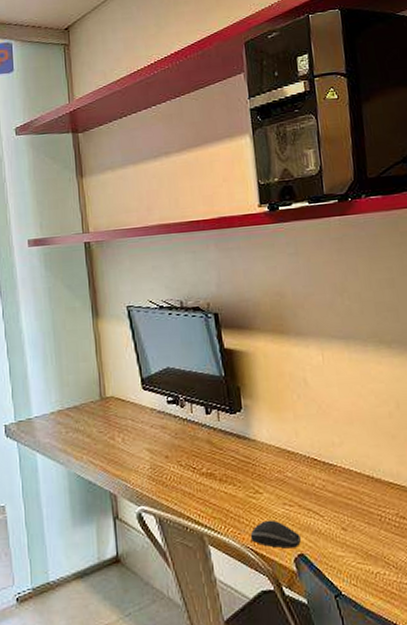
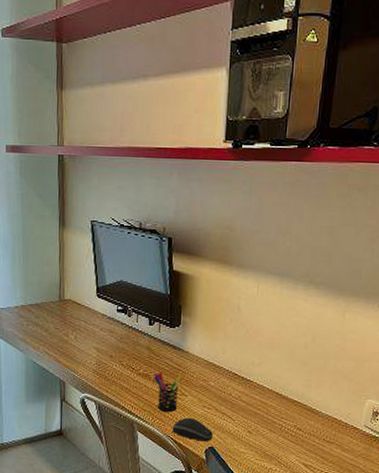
pen holder: none [220,467,253,516] -> present [154,371,182,412]

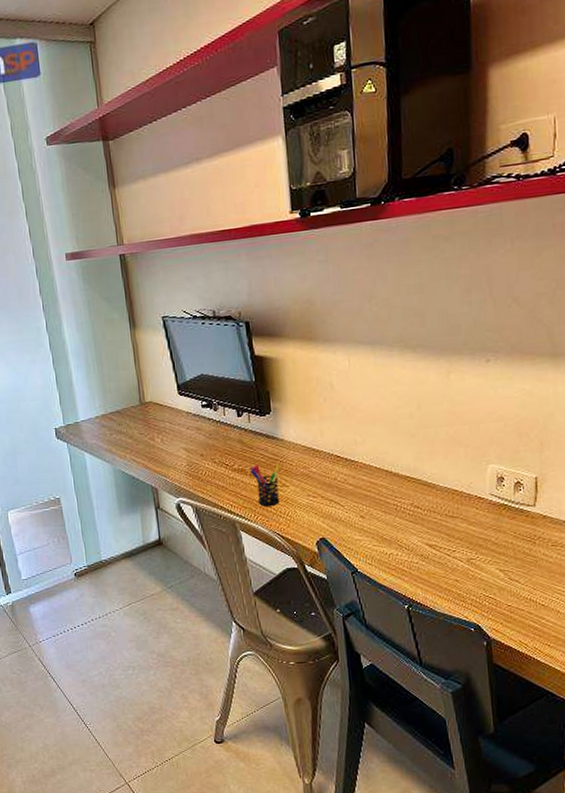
computer mouse: present [172,417,213,442] -> none [277,509,323,534]

